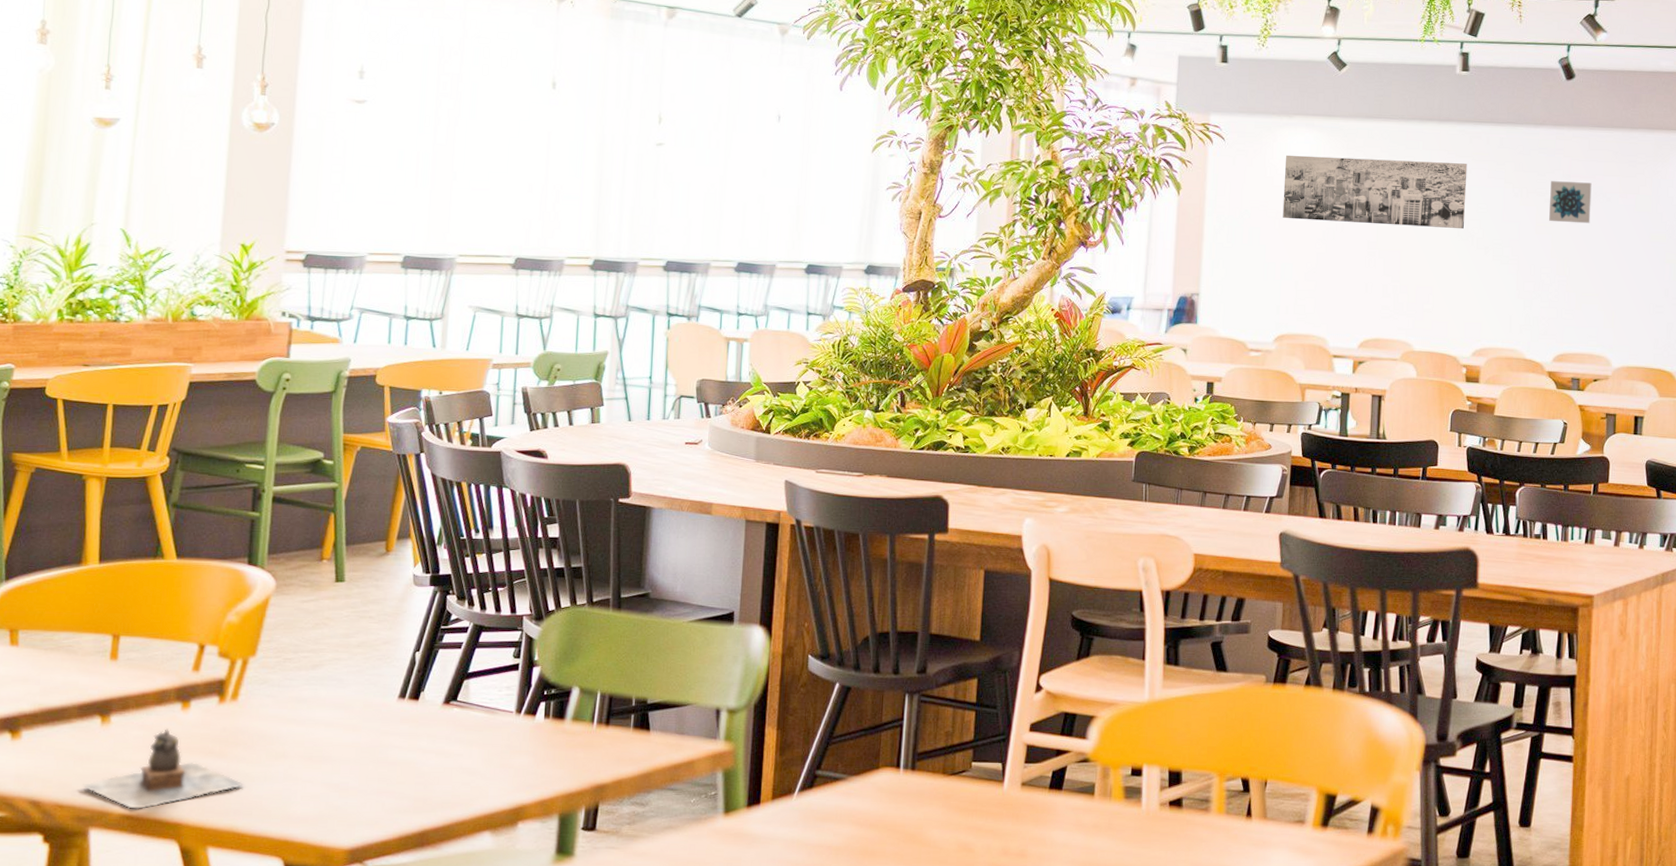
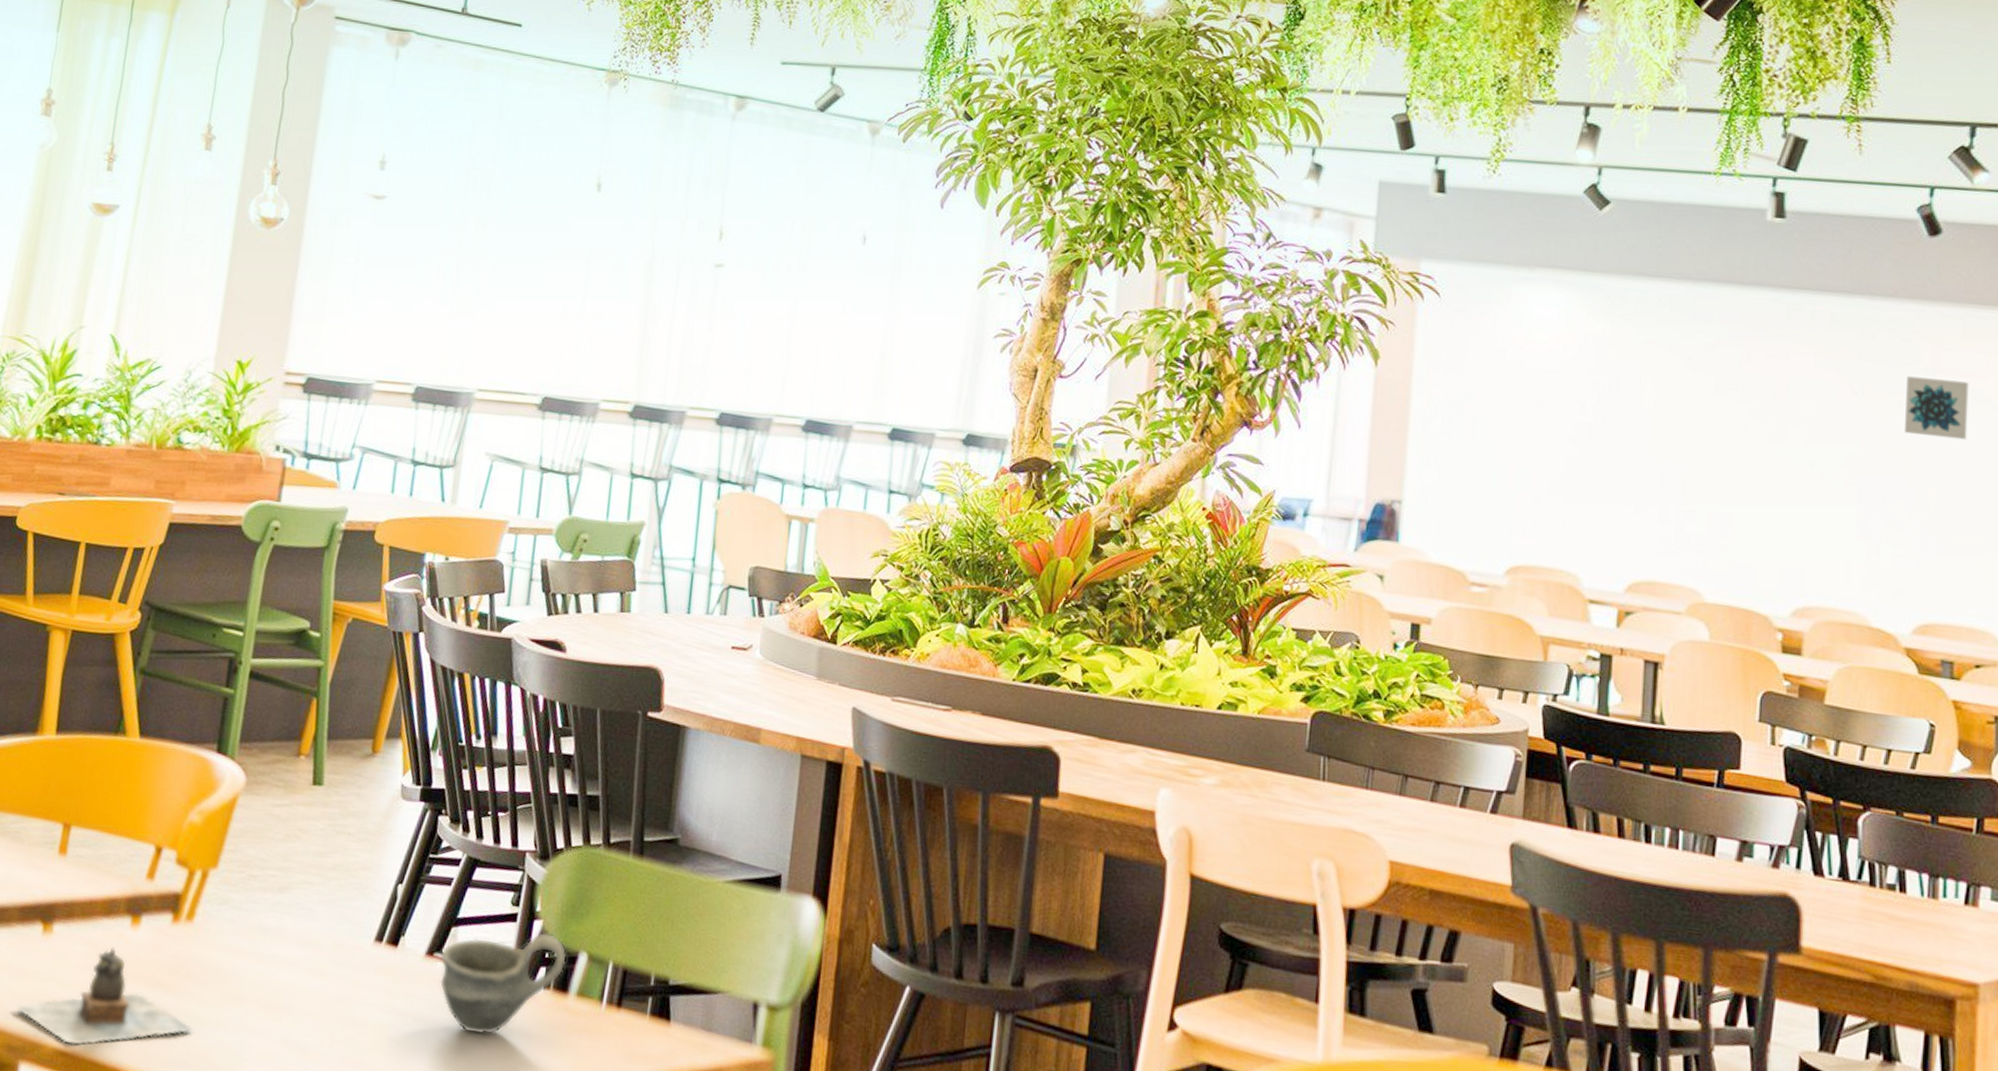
cup: none [456,676,562,759] -> present [440,932,567,1035]
wall art: present [1282,155,1468,229] -> none [1518,320,1784,437]

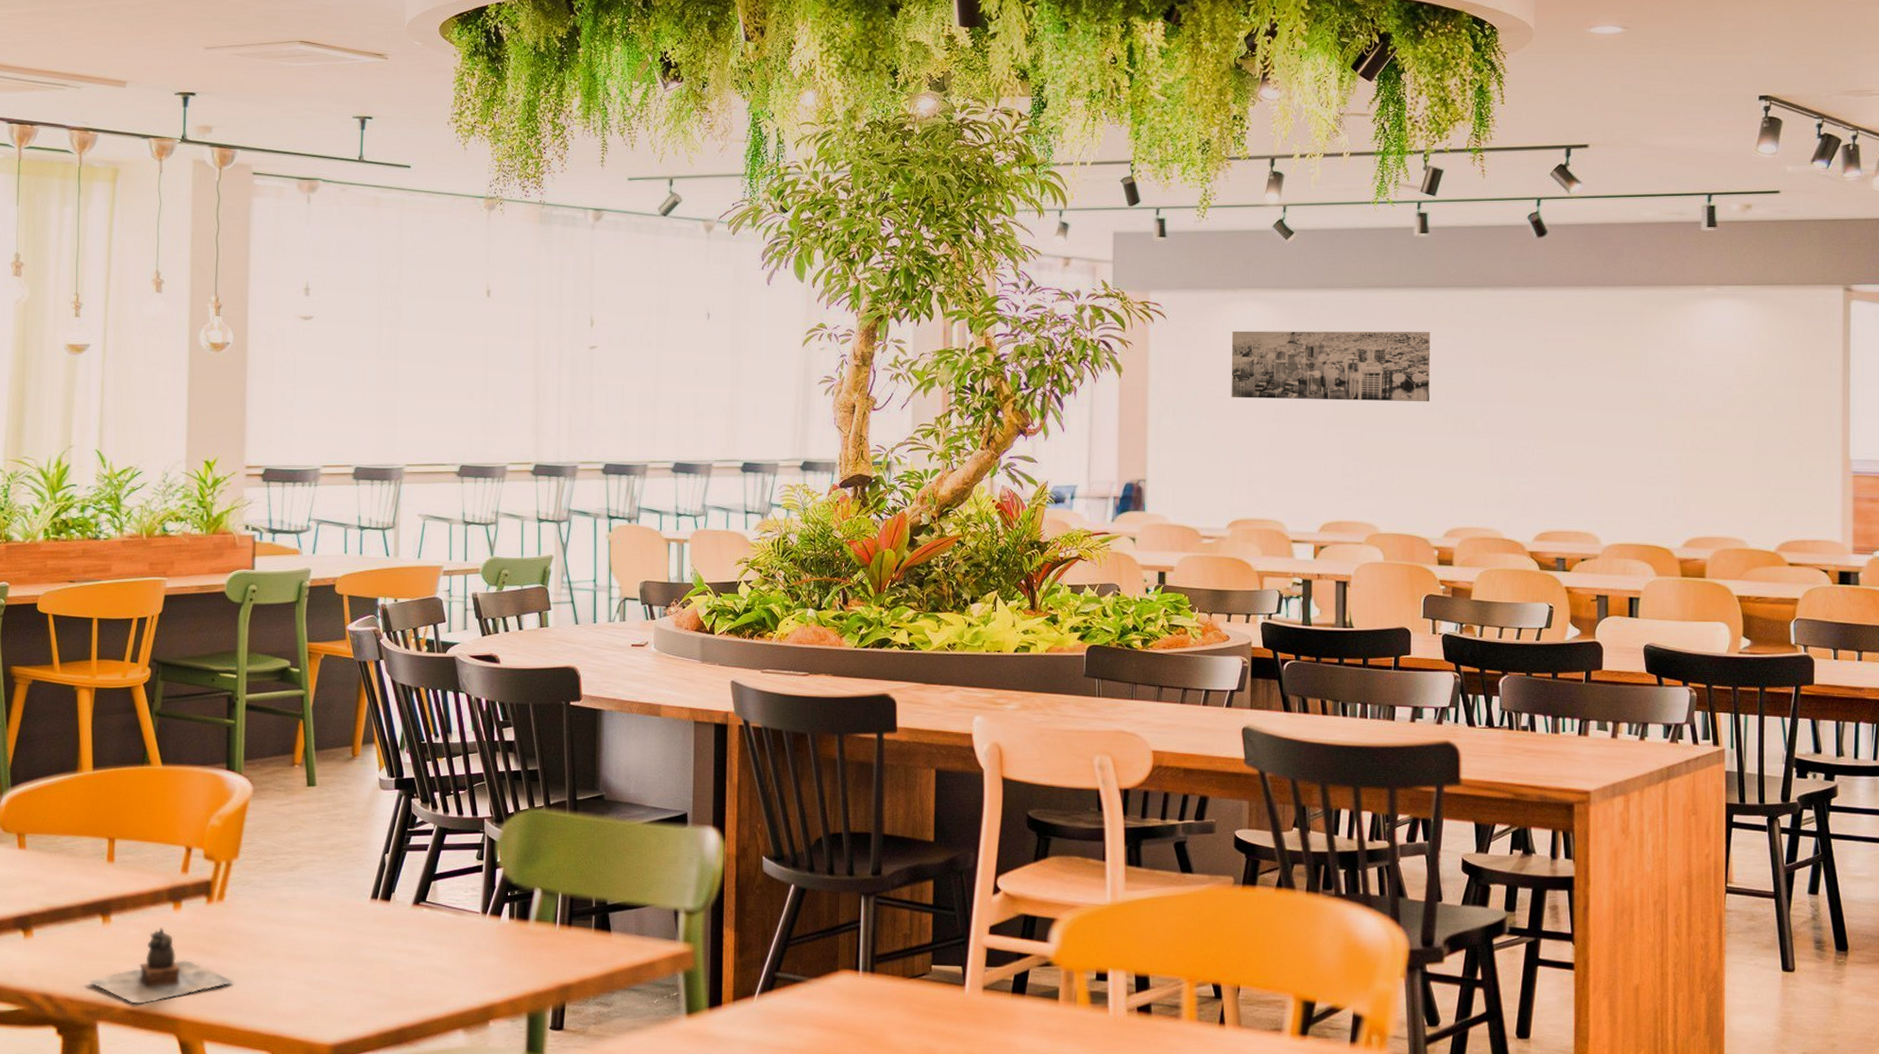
cup: present [440,932,567,1035] -> none [425,877,525,959]
wall art: none [1518,320,1784,437] -> present [1231,331,1431,402]
wall art: present [1905,376,1969,440] -> none [1524,346,1571,391]

